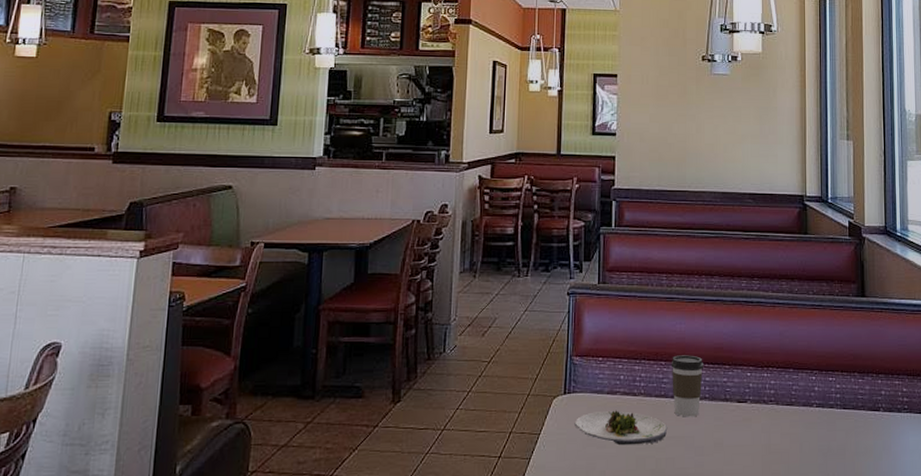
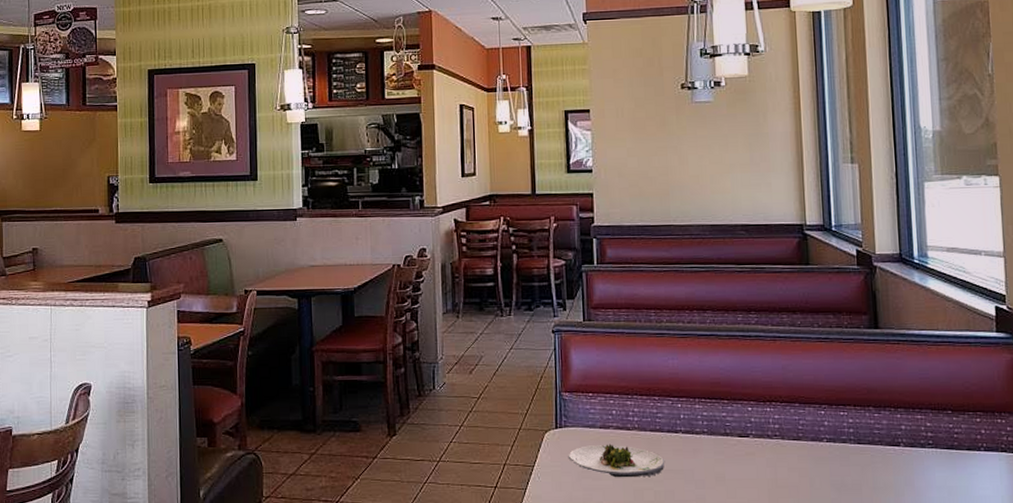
coffee cup: present [671,355,703,417] -> none [665,390,700,451]

